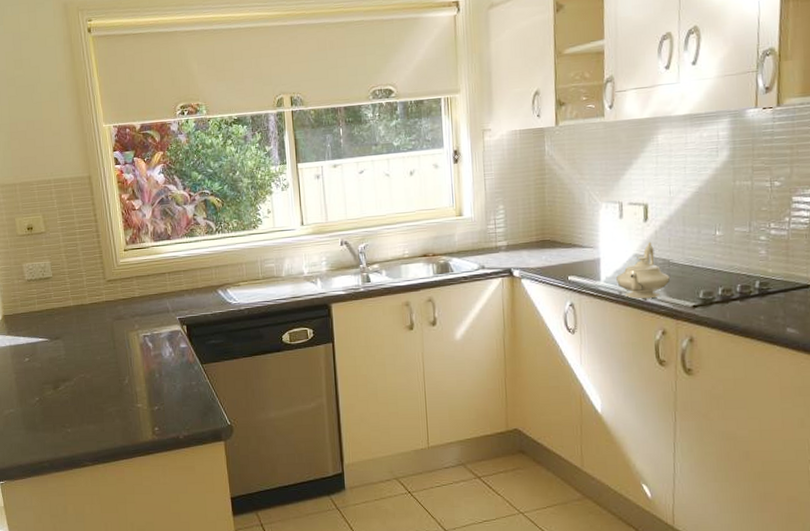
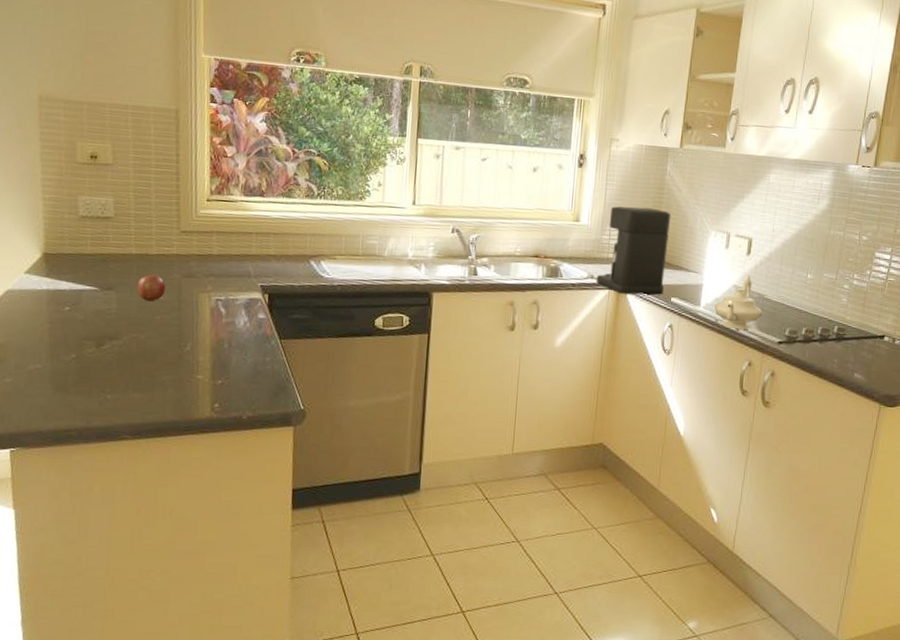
fruit: none [78,321,101,345] -> present [136,274,165,301]
coffee maker: none [487,190,559,281] -> present [596,206,671,295]

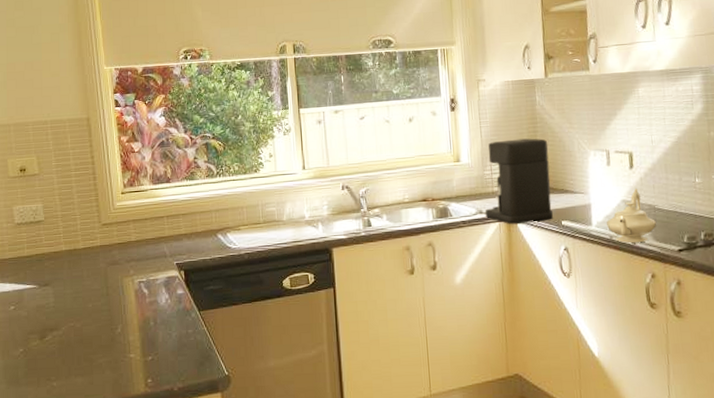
fruit: present [136,274,165,301] -> none [69,266,94,292]

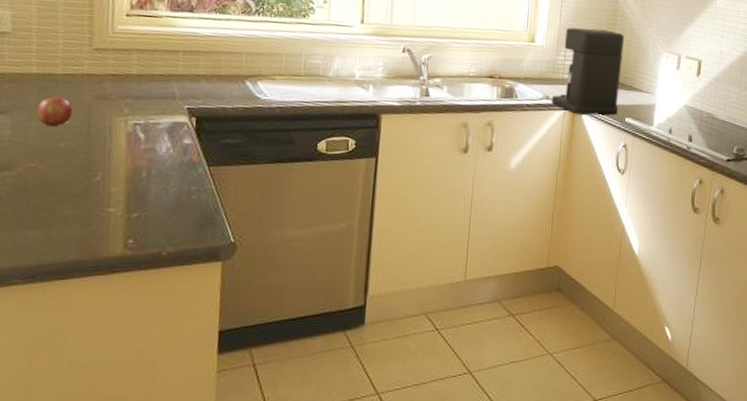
fruit: none [69,266,94,292] -> present [36,96,72,126]
teapot: present [607,188,656,244] -> none [667,95,712,149]

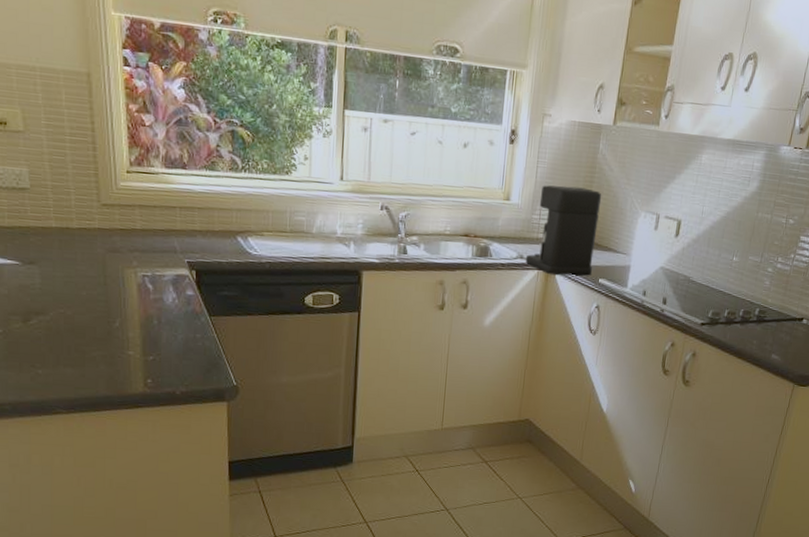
fruit: present [36,96,72,126] -> none [60,249,89,276]

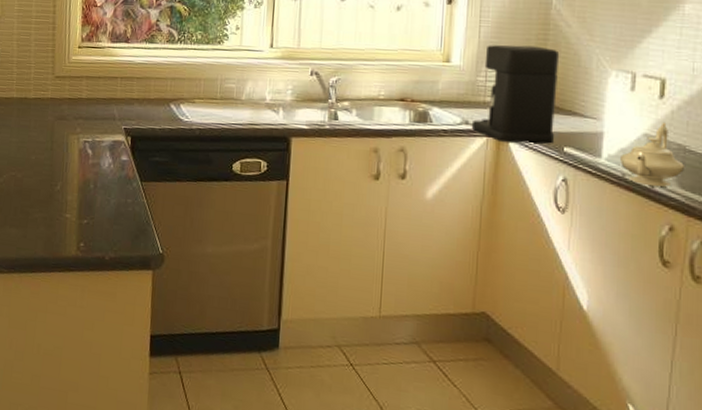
teapot: none [641,257,687,312] -> present [620,122,684,188]

